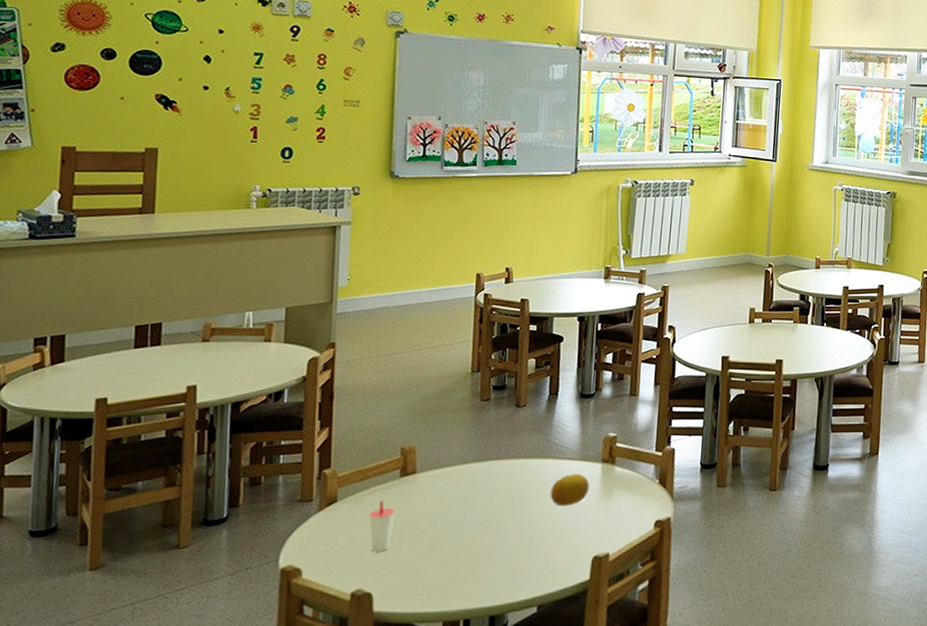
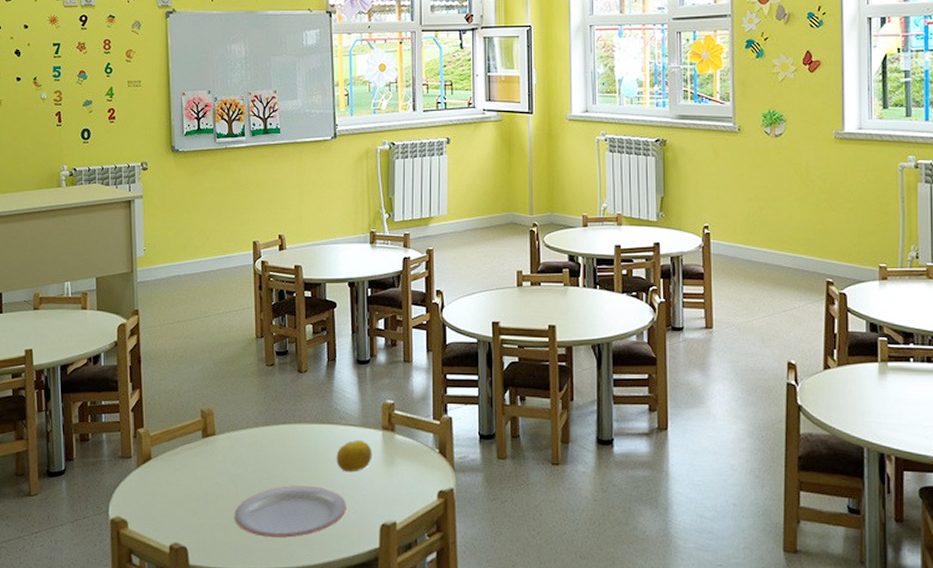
cup: present [368,500,396,552] -> none [178,460,201,509]
plate: none [430,521,558,577] -> present [234,485,346,538]

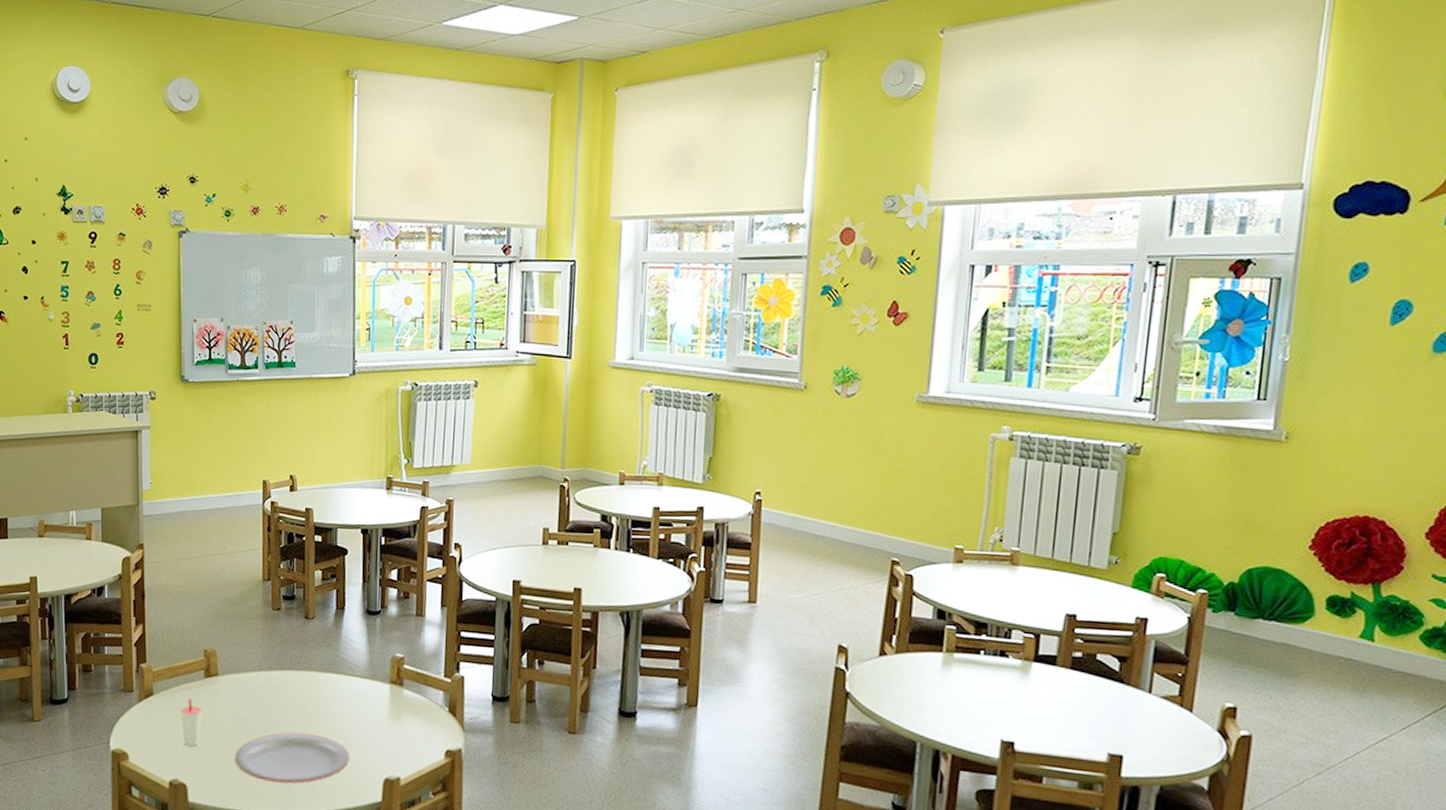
cup: none [178,460,201,509] -> present [180,698,203,747]
fruit: present [336,439,372,472] -> none [341,691,379,724]

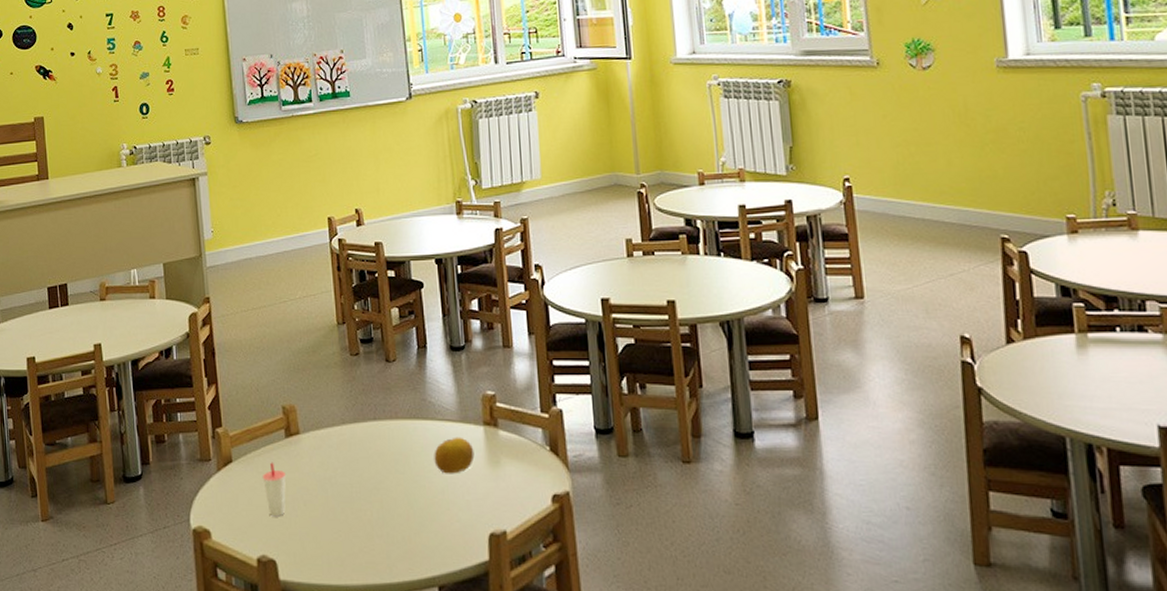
plate: present [234,732,349,784] -> none [325,489,449,549]
fruit: none [341,691,379,724] -> present [434,437,475,474]

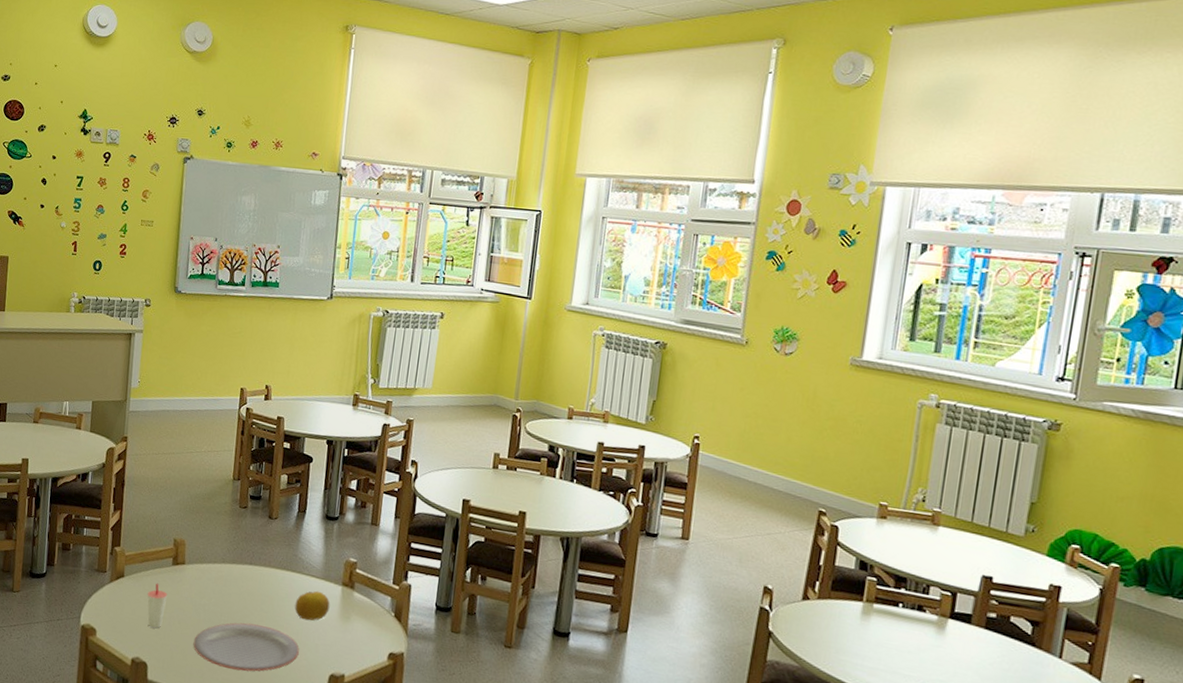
plate: none [325,489,449,549] -> present [193,622,299,672]

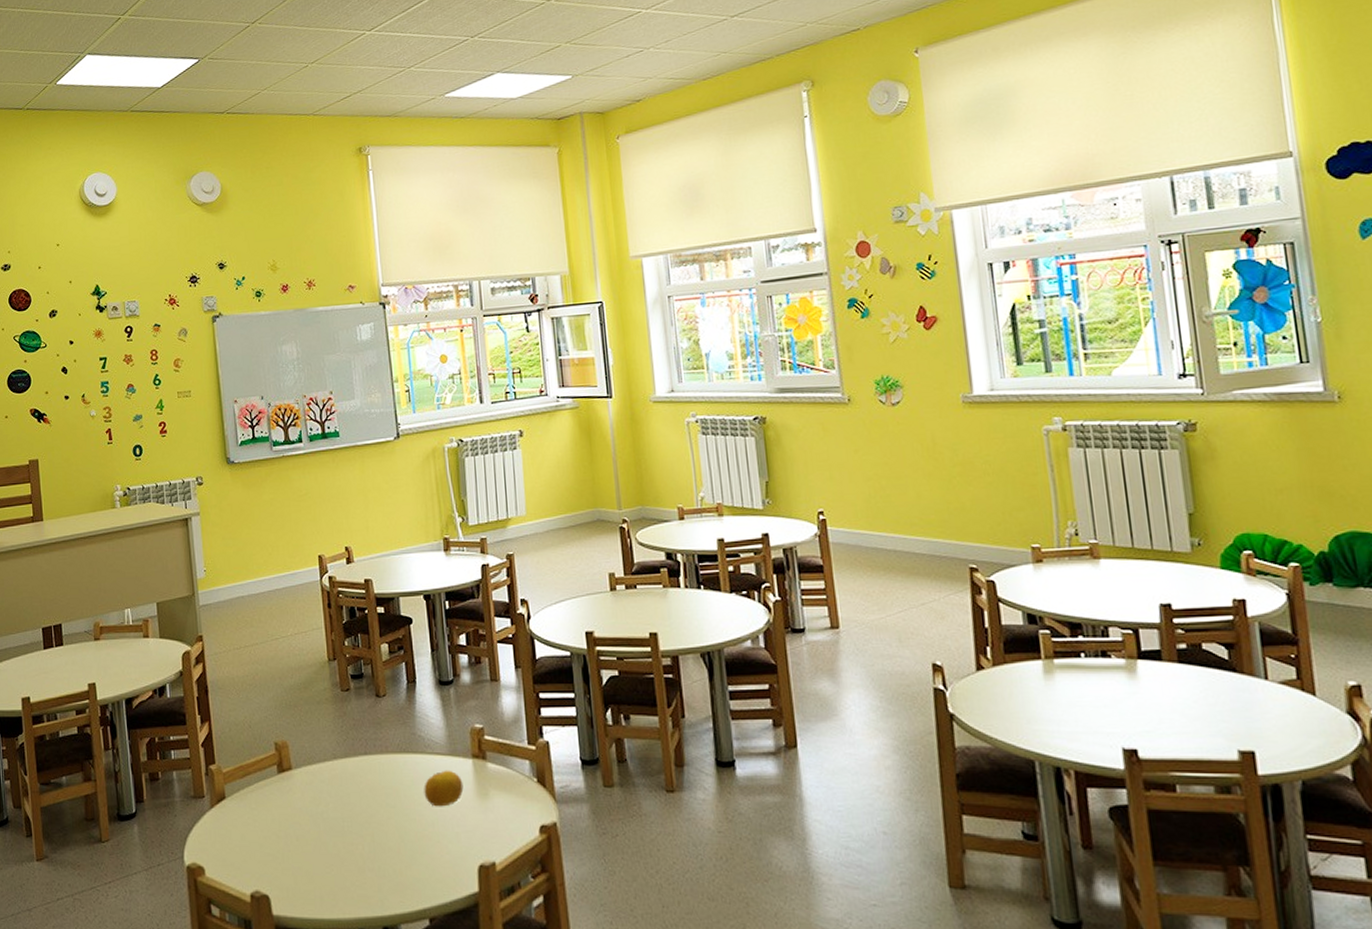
cup: present [147,583,168,629] -> none [255,798,279,852]
plate: present [193,622,299,672] -> none [317,822,439,882]

